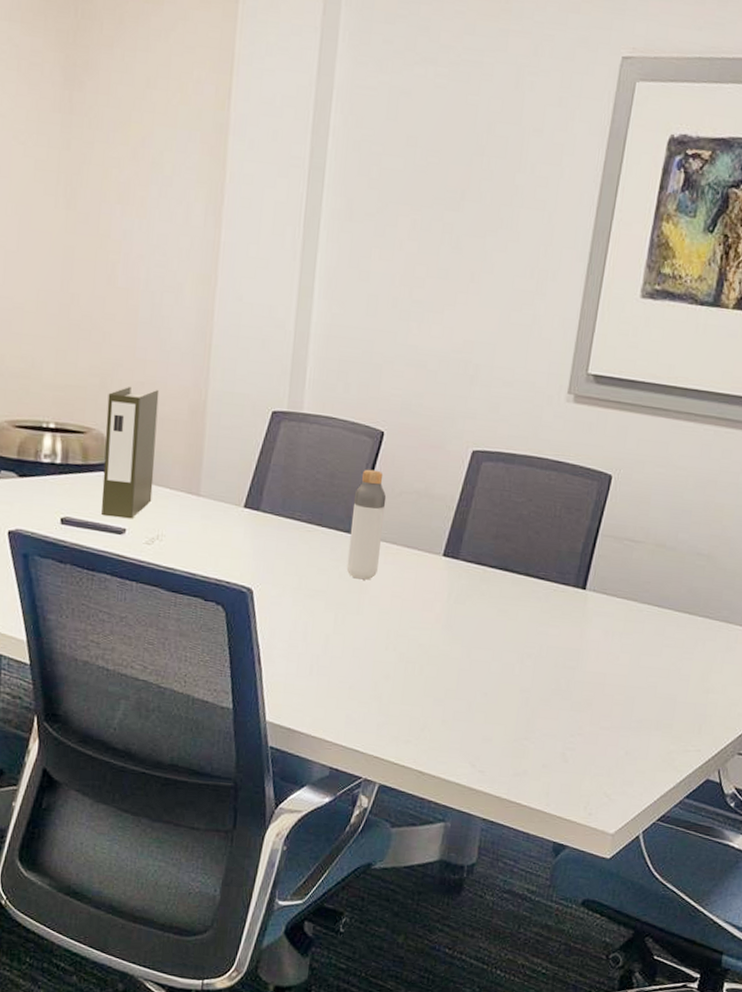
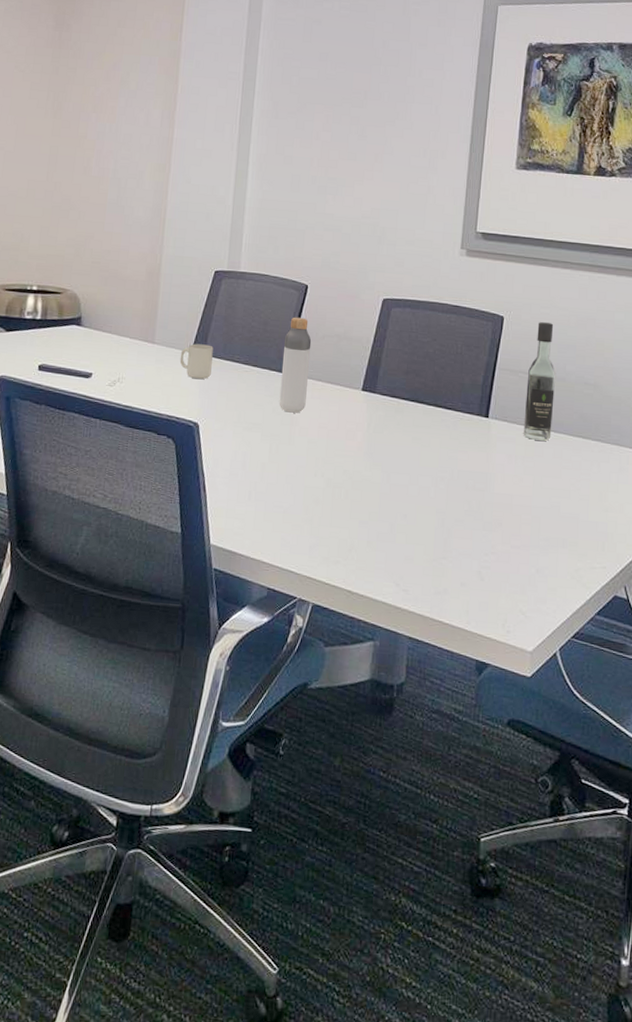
binder: present [101,387,160,519] -> none [72,255,123,365]
cup: none [230,497,270,539] -> present [179,343,214,379]
bottle: none [623,482,669,616] -> present [523,321,556,441]

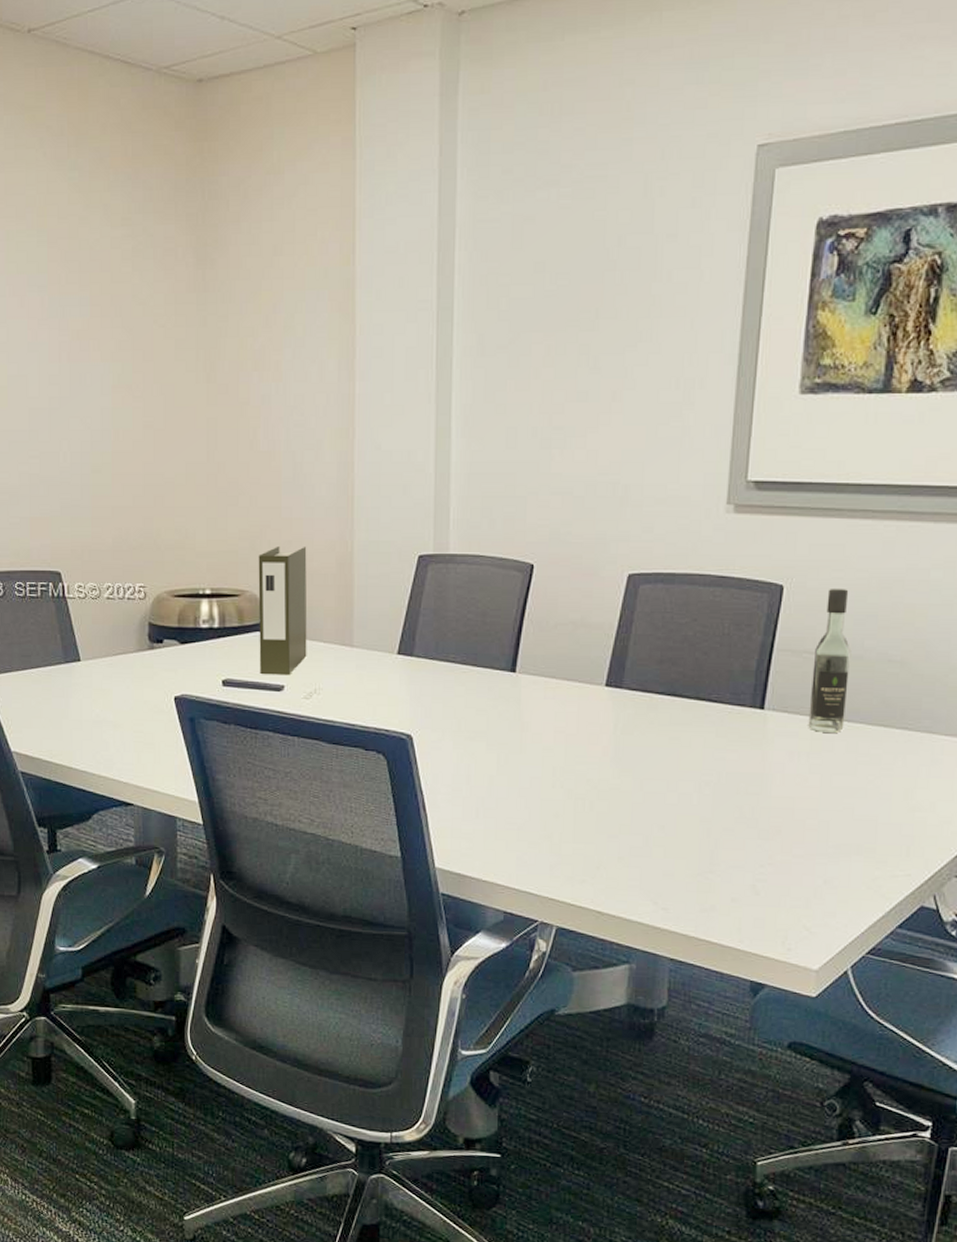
binder: none [72,255,123,365] -> present [258,547,307,676]
cup: present [179,343,214,379] -> none [384,644,423,685]
bottle: present [279,317,312,413] -> none [505,604,541,717]

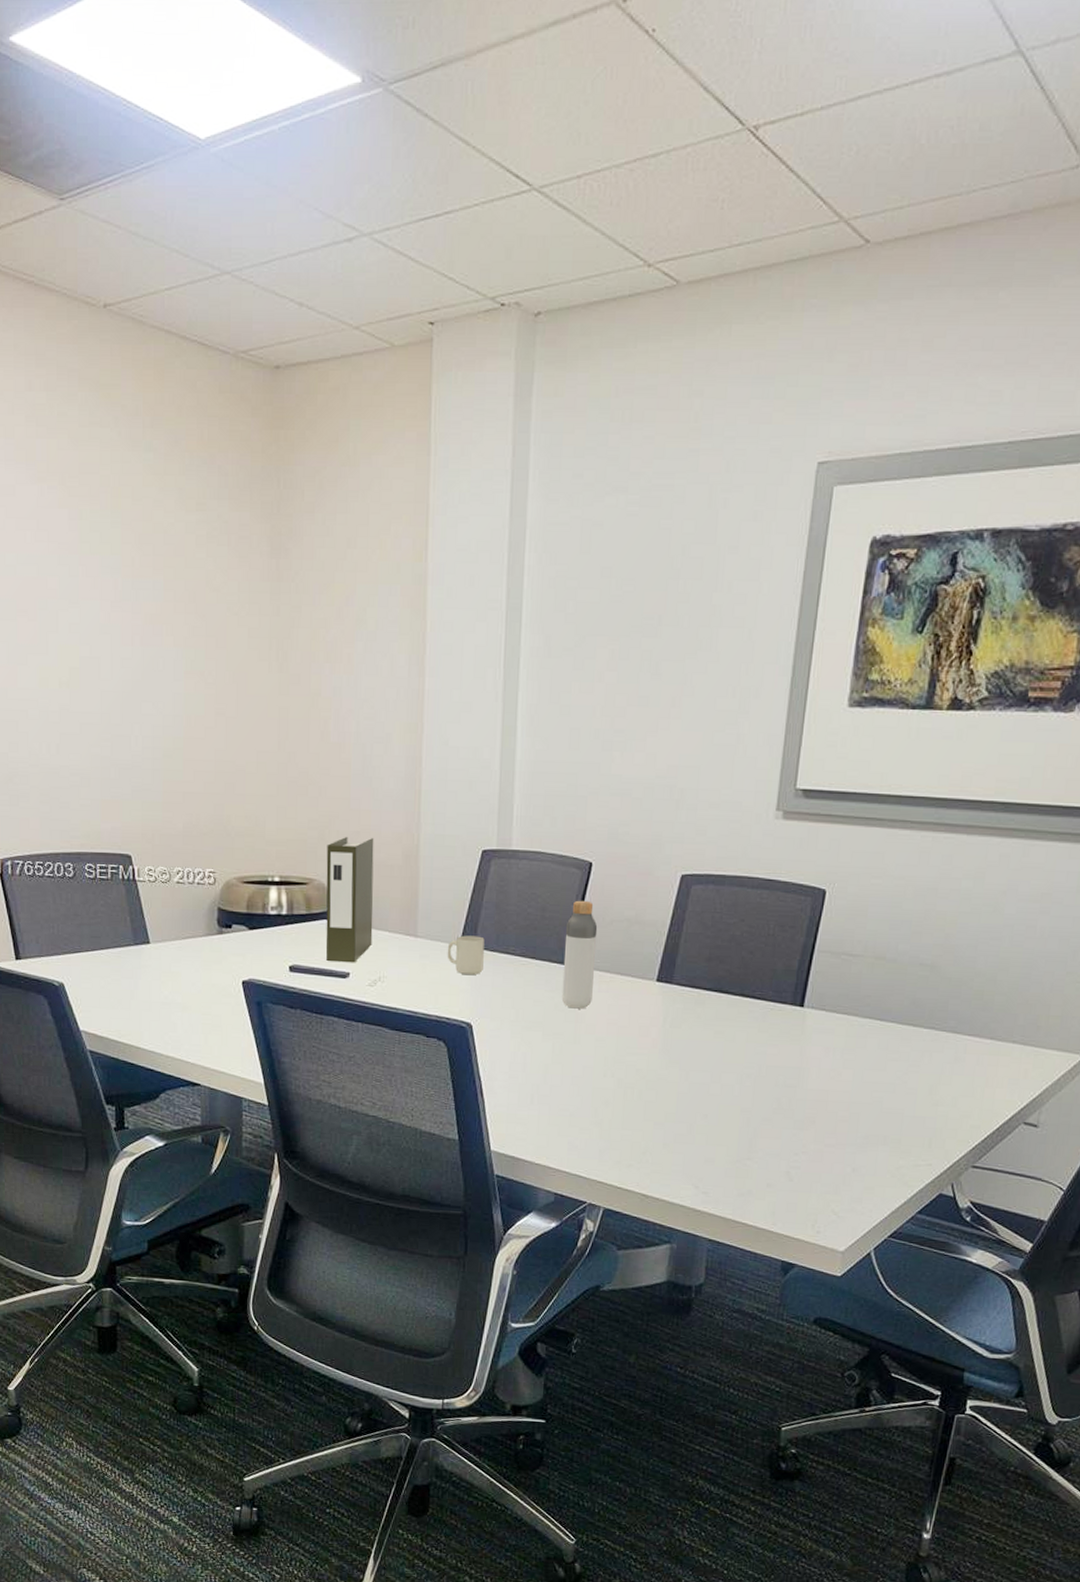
cup: none [384,644,423,685] -> present [447,935,485,975]
bottle: none [505,604,541,717] -> present [561,900,598,1009]
bottle: present [808,588,852,733] -> none [843,893,886,1031]

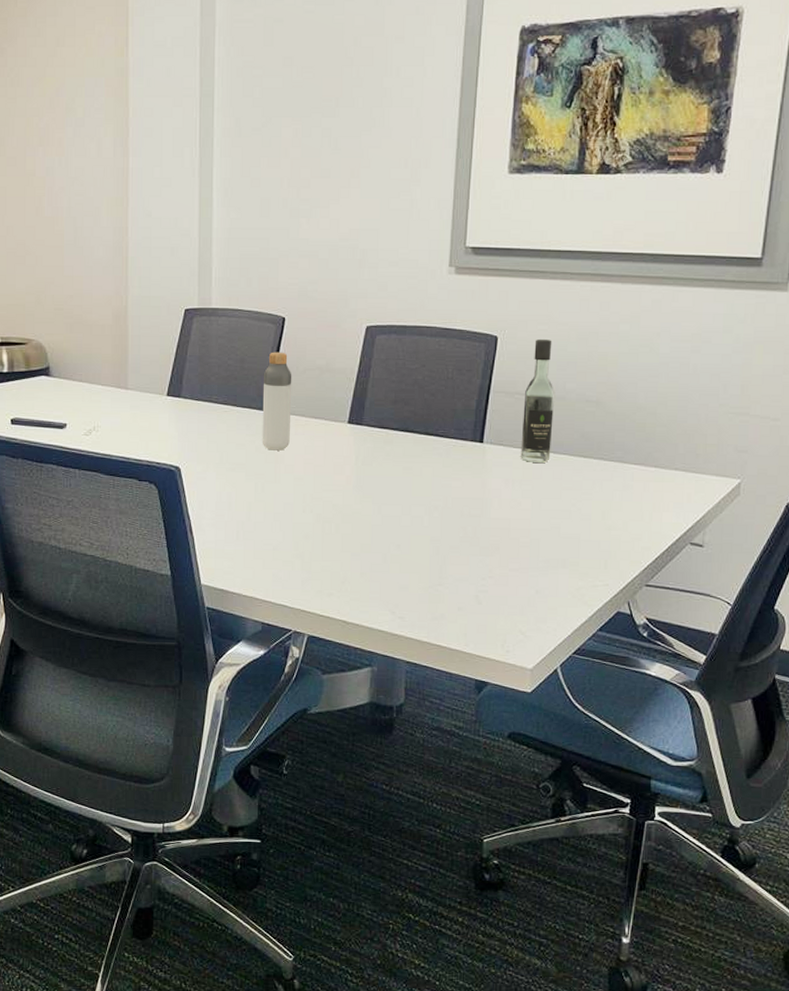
binder: present [326,837,374,963] -> none [43,301,87,415]
cup: present [447,935,485,975] -> none [155,386,189,423]
bottle: none [843,893,886,1031] -> present [520,338,556,463]

